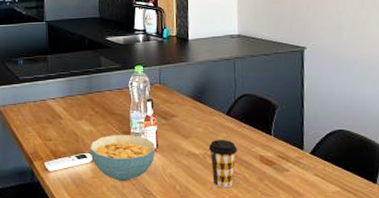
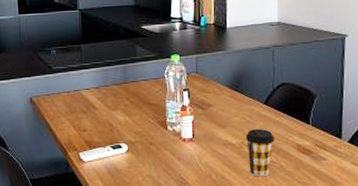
cereal bowl: present [89,134,155,181] -> none [125,124,192,171]

